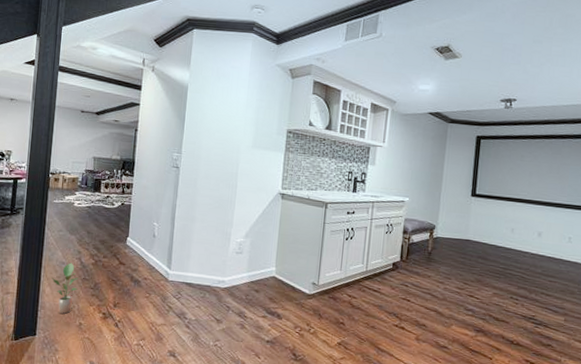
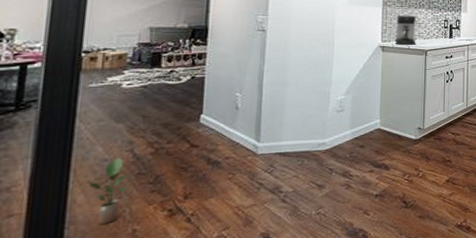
coffee maker: none [295,162,318,196] -> present [394,15,416,45]

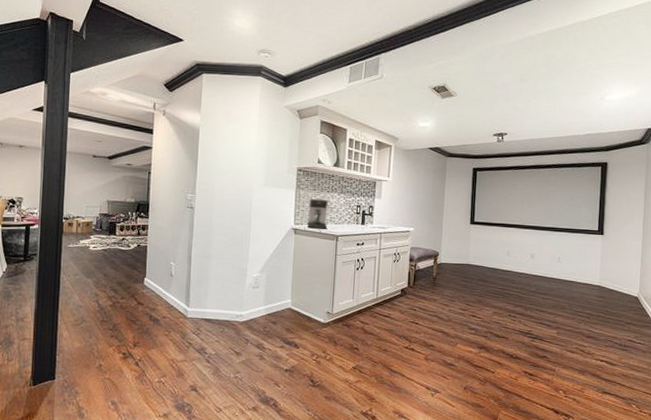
potted plant: present [87,157,130,224] -> none [69,305,97,356]

